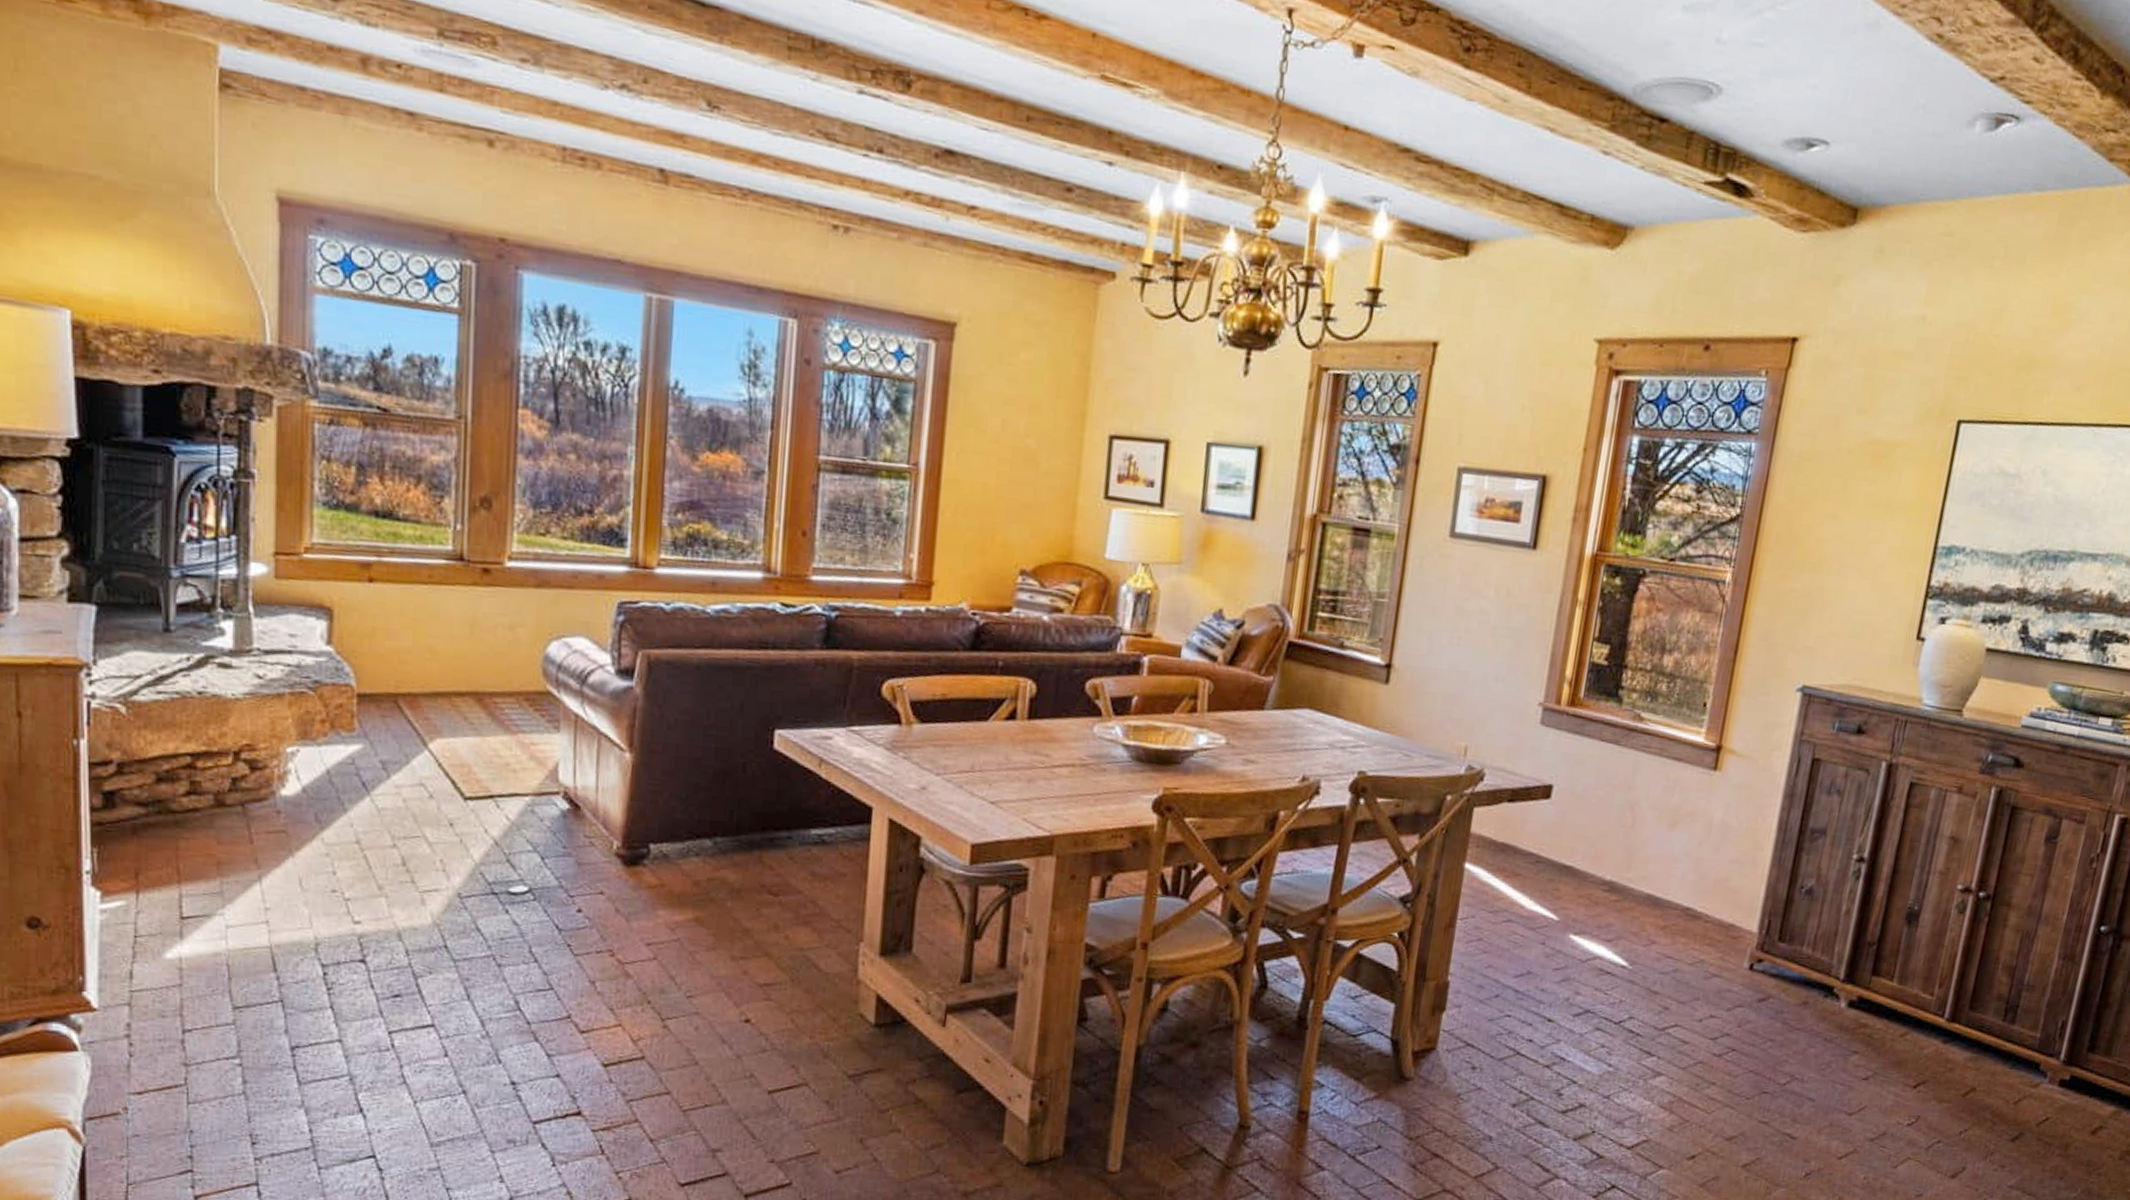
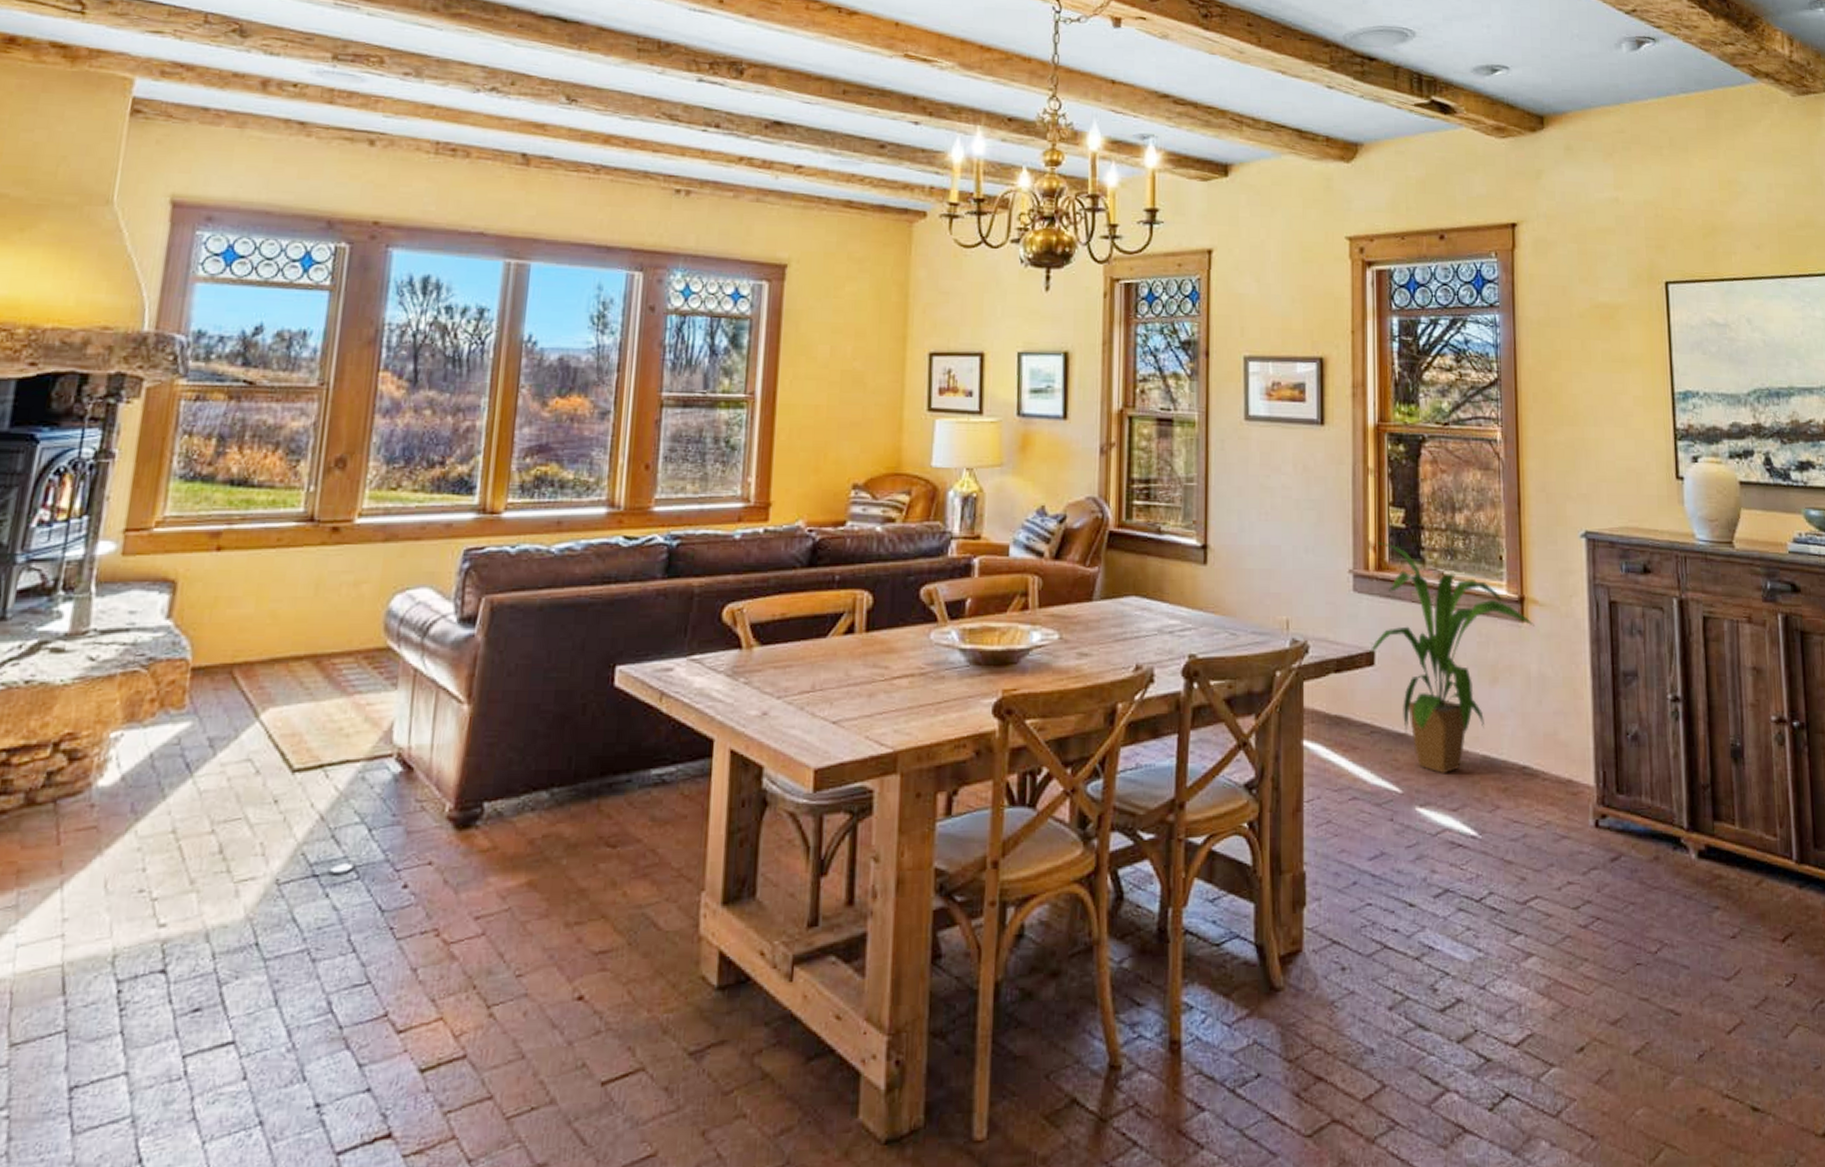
house plant: none [1547,677,1727,907] -> present [1369,542,1534,775]

